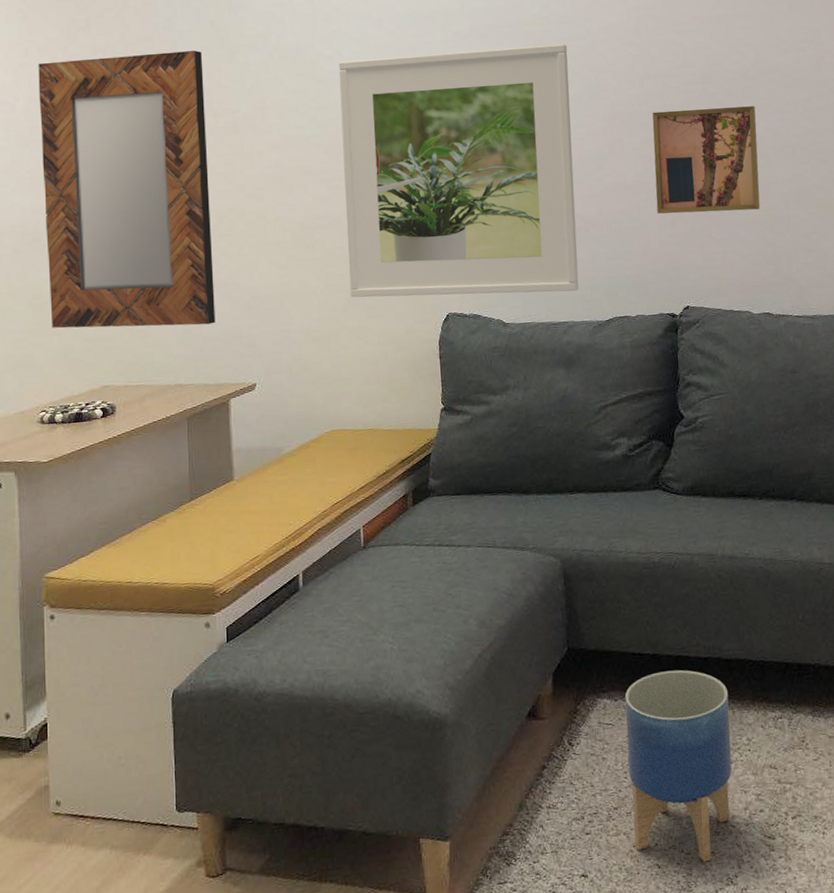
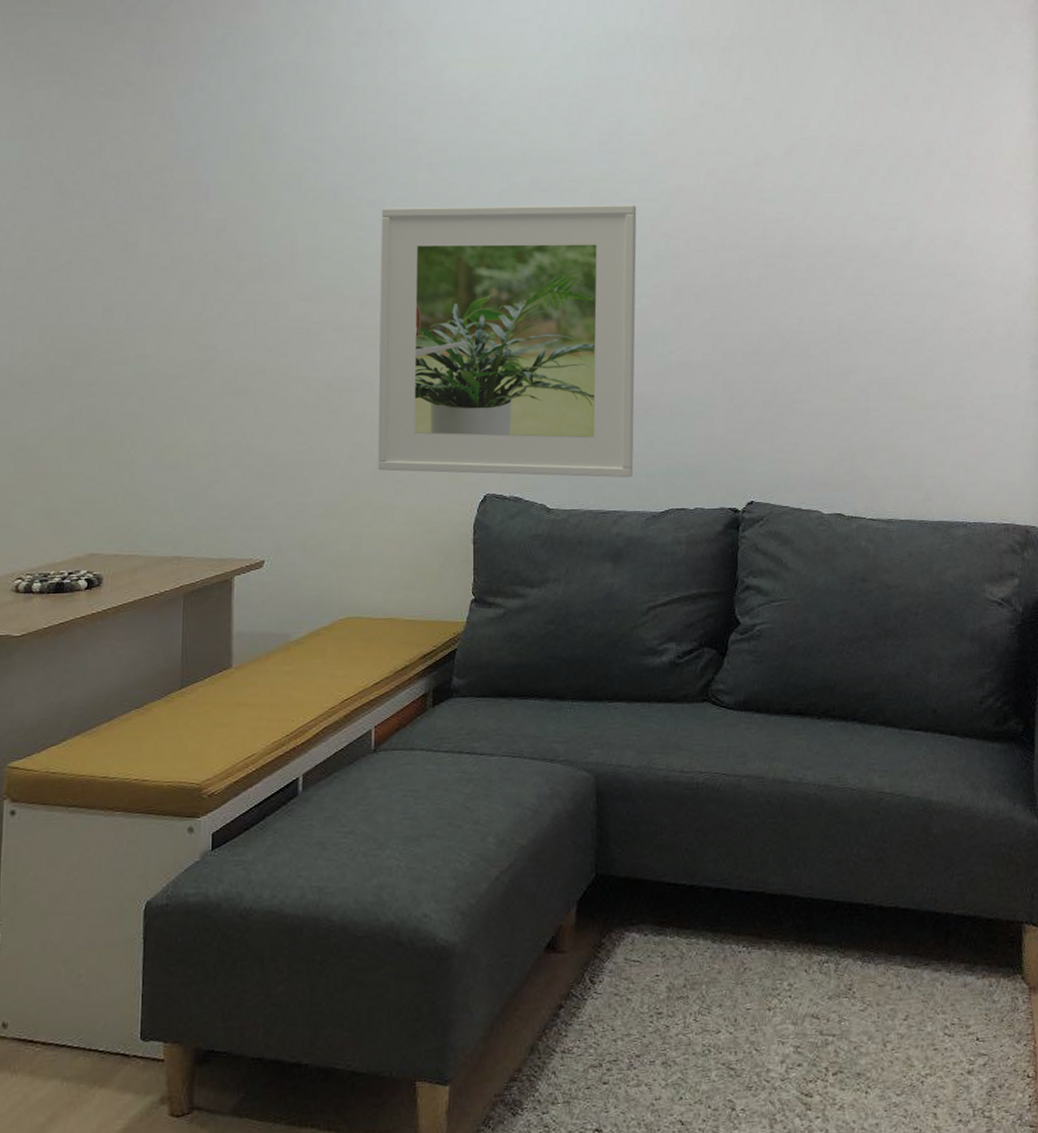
home mirror: present [38,50,216,329] -> none [35,185,229,492]
planter: present [625,669,733,863] -> none [654,903,771,1120]
wall art: present [652,106,761,214] -> none [724,285,839,400]

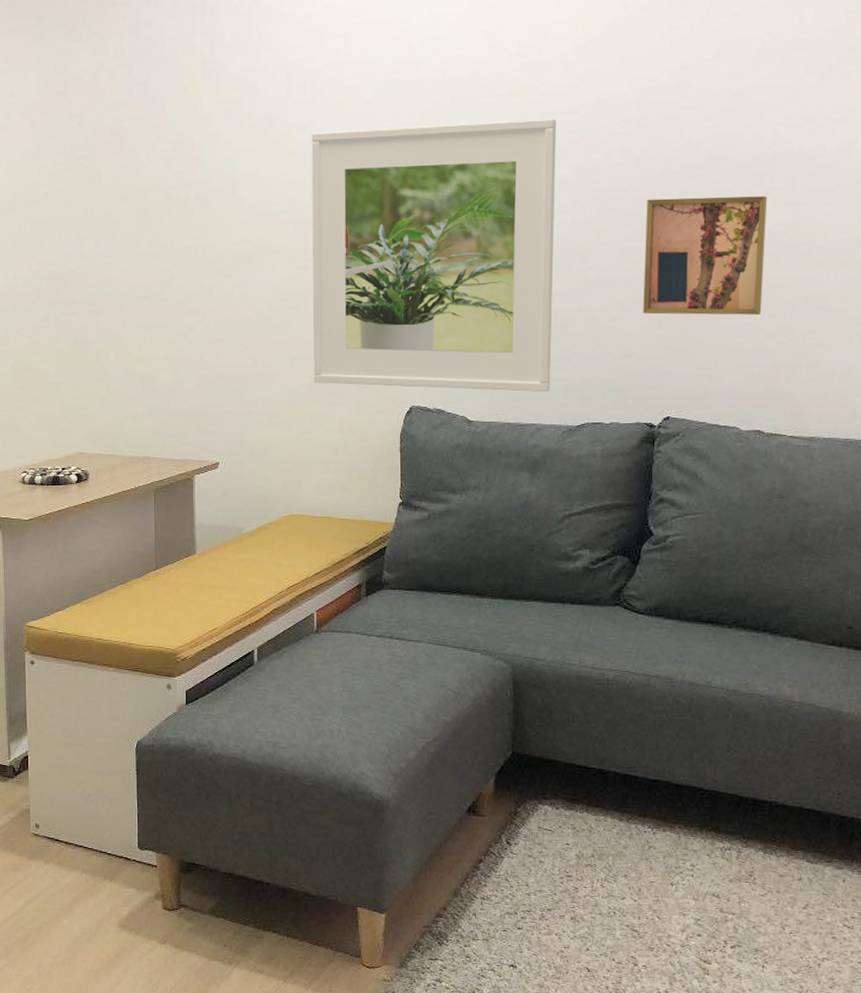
wall art: none [724,285,839,400] -> present [643,196,767,315]

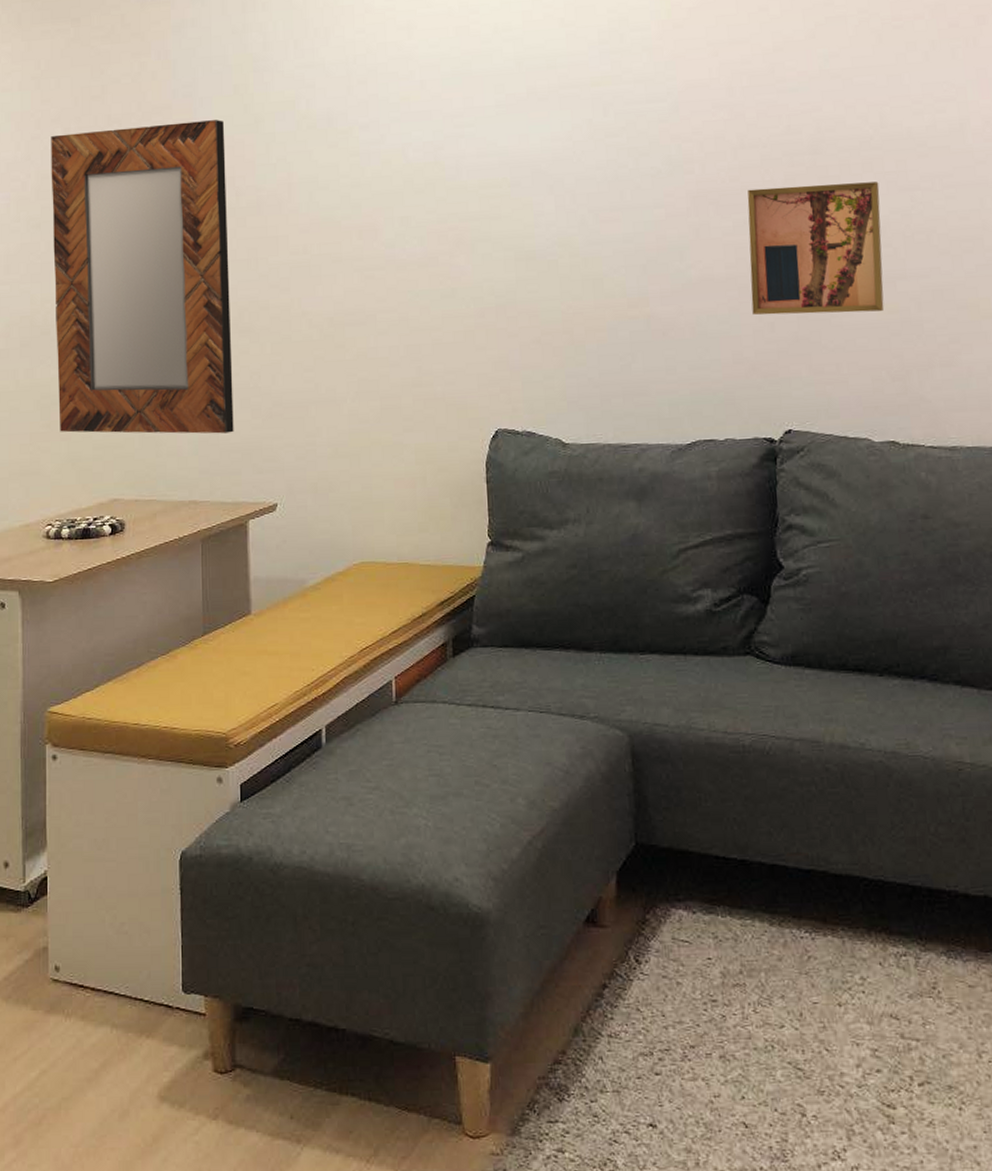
home mirror: none [20,117,182,400] -> present [51,120,234,434]
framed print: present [311,118,557,393] -> none [375,107,655,408]

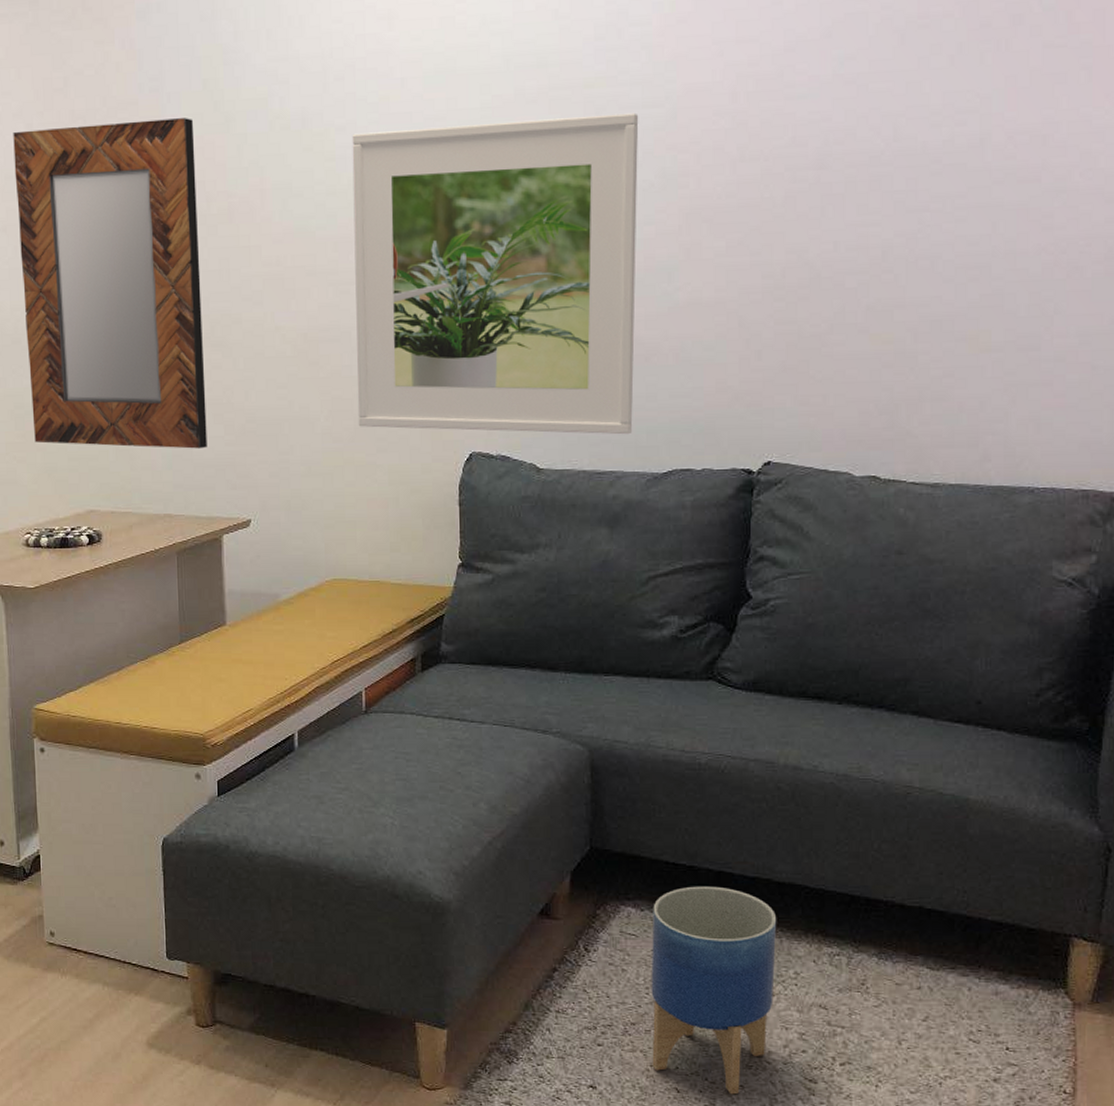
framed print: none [375,107,655,408] -> present [352,113,639,435]
planter: none [705,882,841,1127] -> present [651,886,777,1095]
wall art: present [747,182,885,315] -> none [740,201,886,342]

